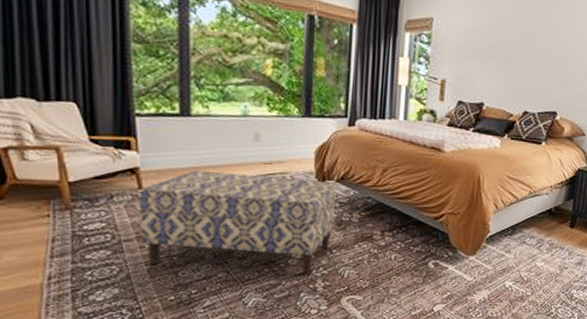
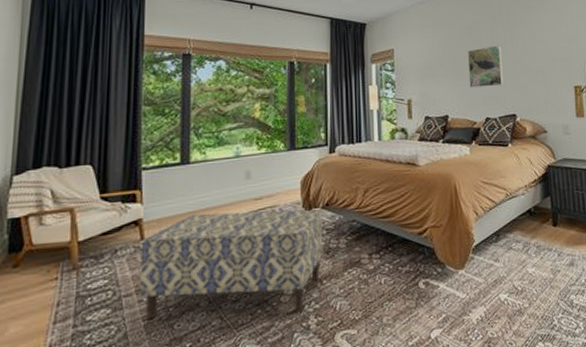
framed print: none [512,31,557,79] -> present [467,45,504,88]

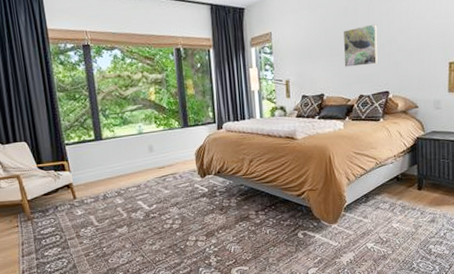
bench: present [139,209,324,321] -> none [74,176,218,256]

